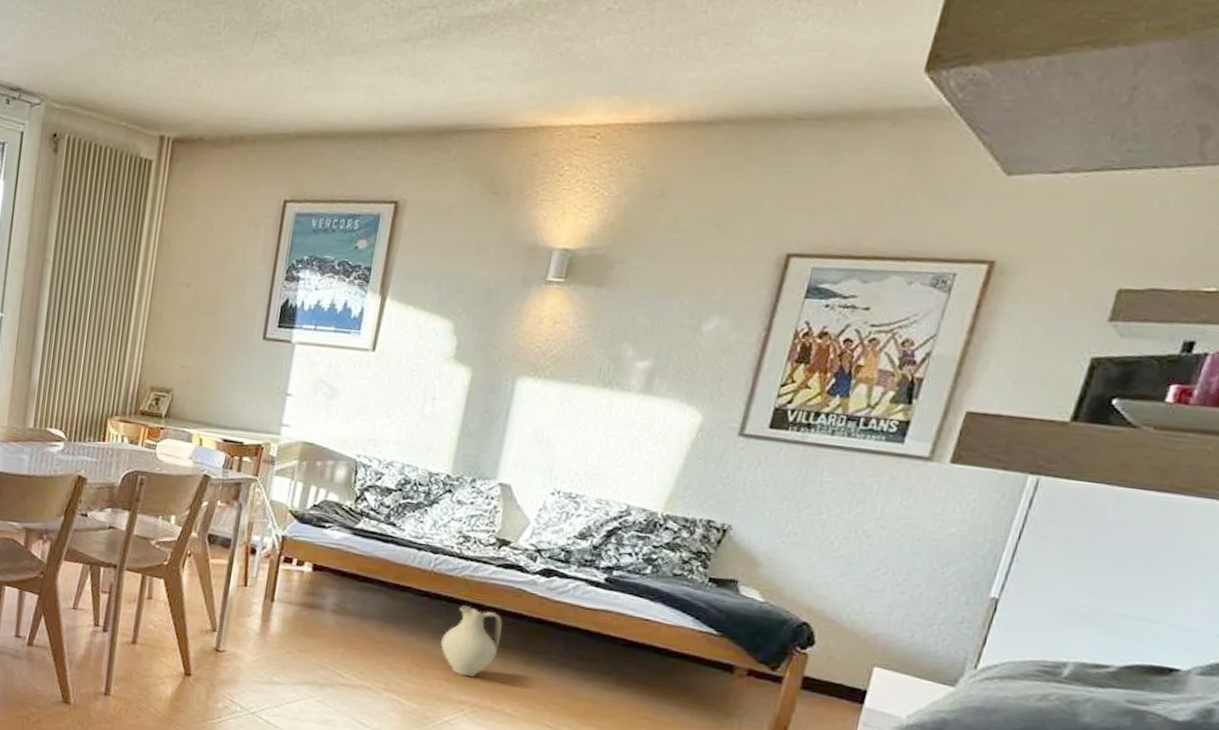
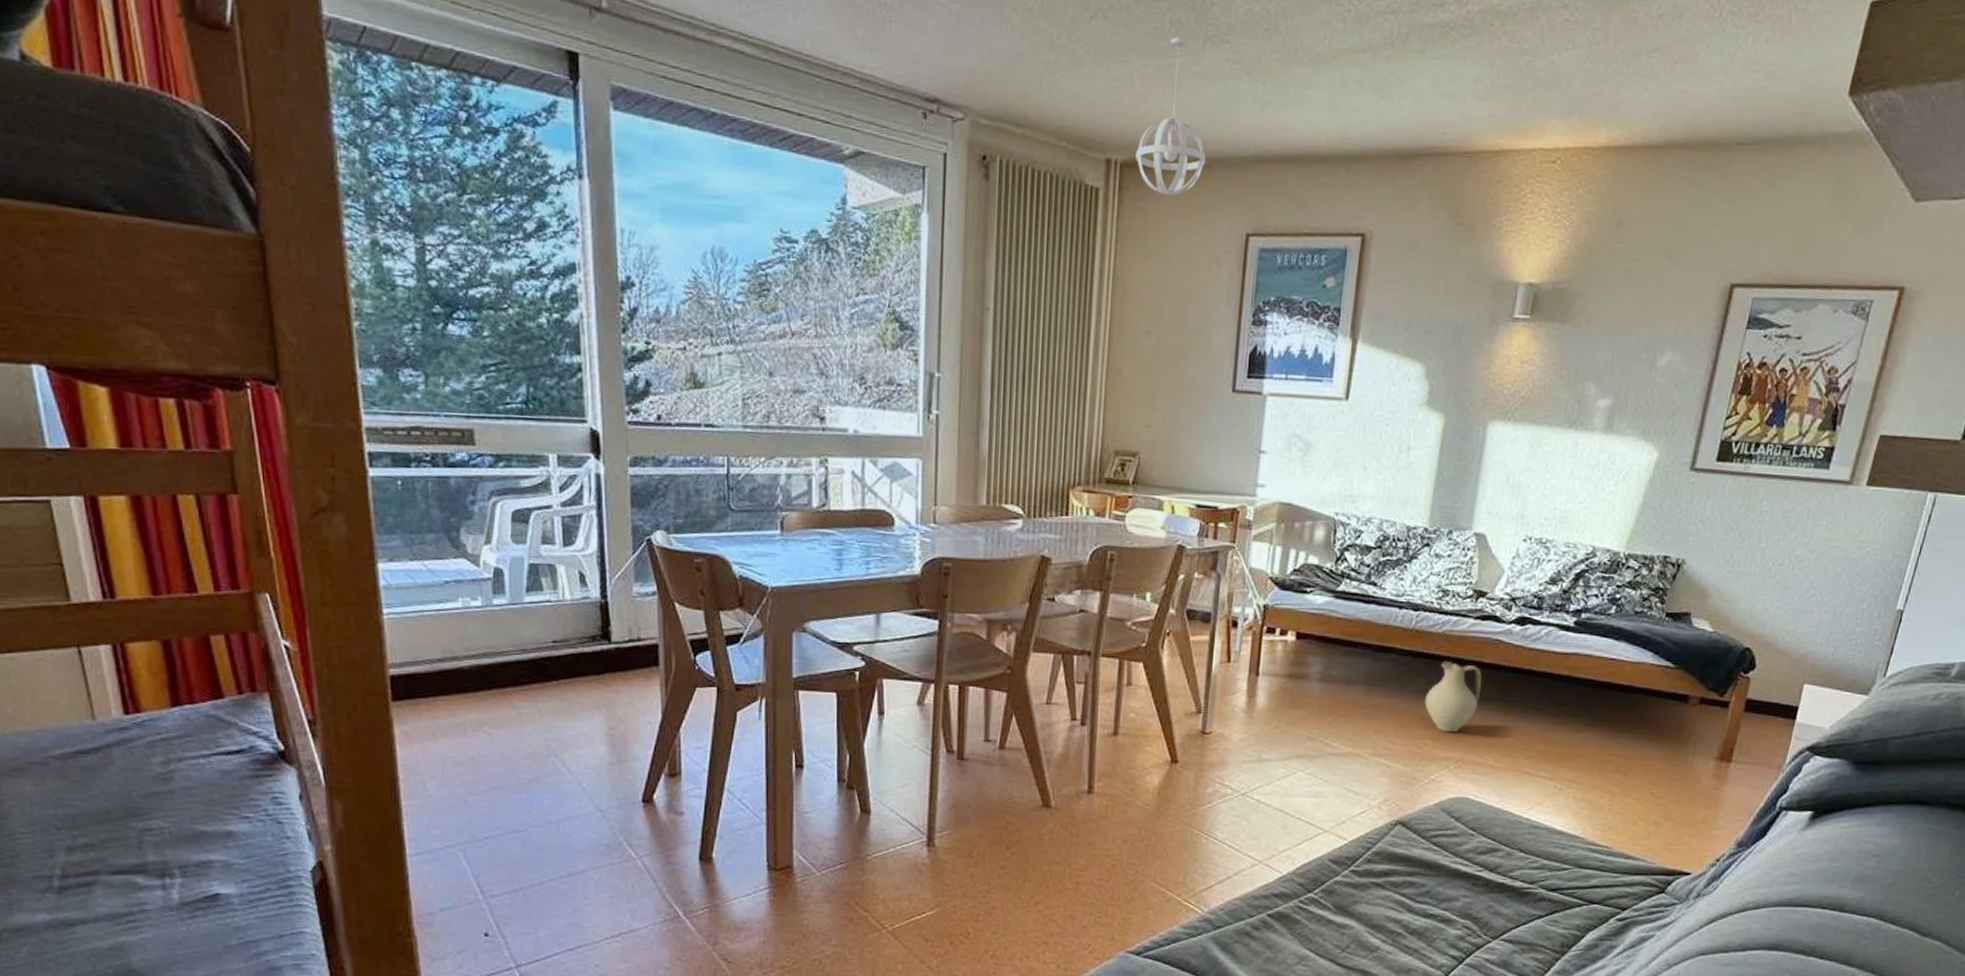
pendant light: none [186,33,251,168] -> present [1135,36,1206,196]

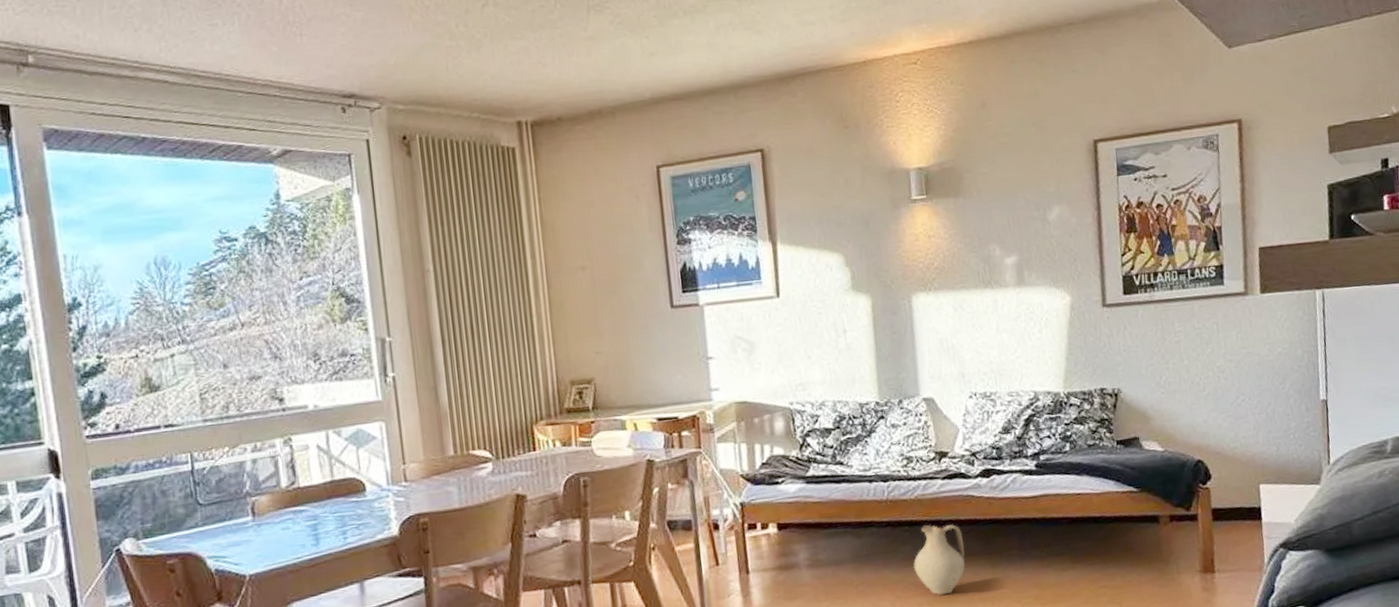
pendant light: present [1135,36,1206,196] -> none [543,10,608,145]

